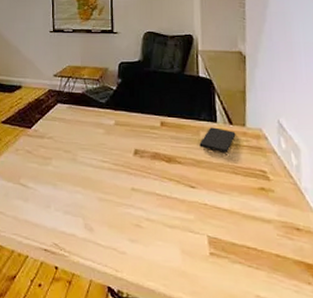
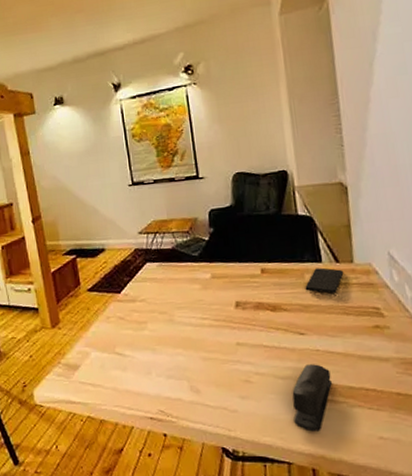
stapler: none [178,217,216,283] -> present [292,364,332,432]

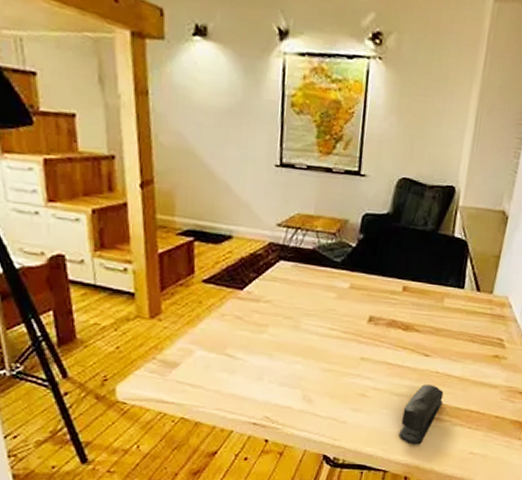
smartphone: present [305,267,344,294] -> none [441,293,482,321]

